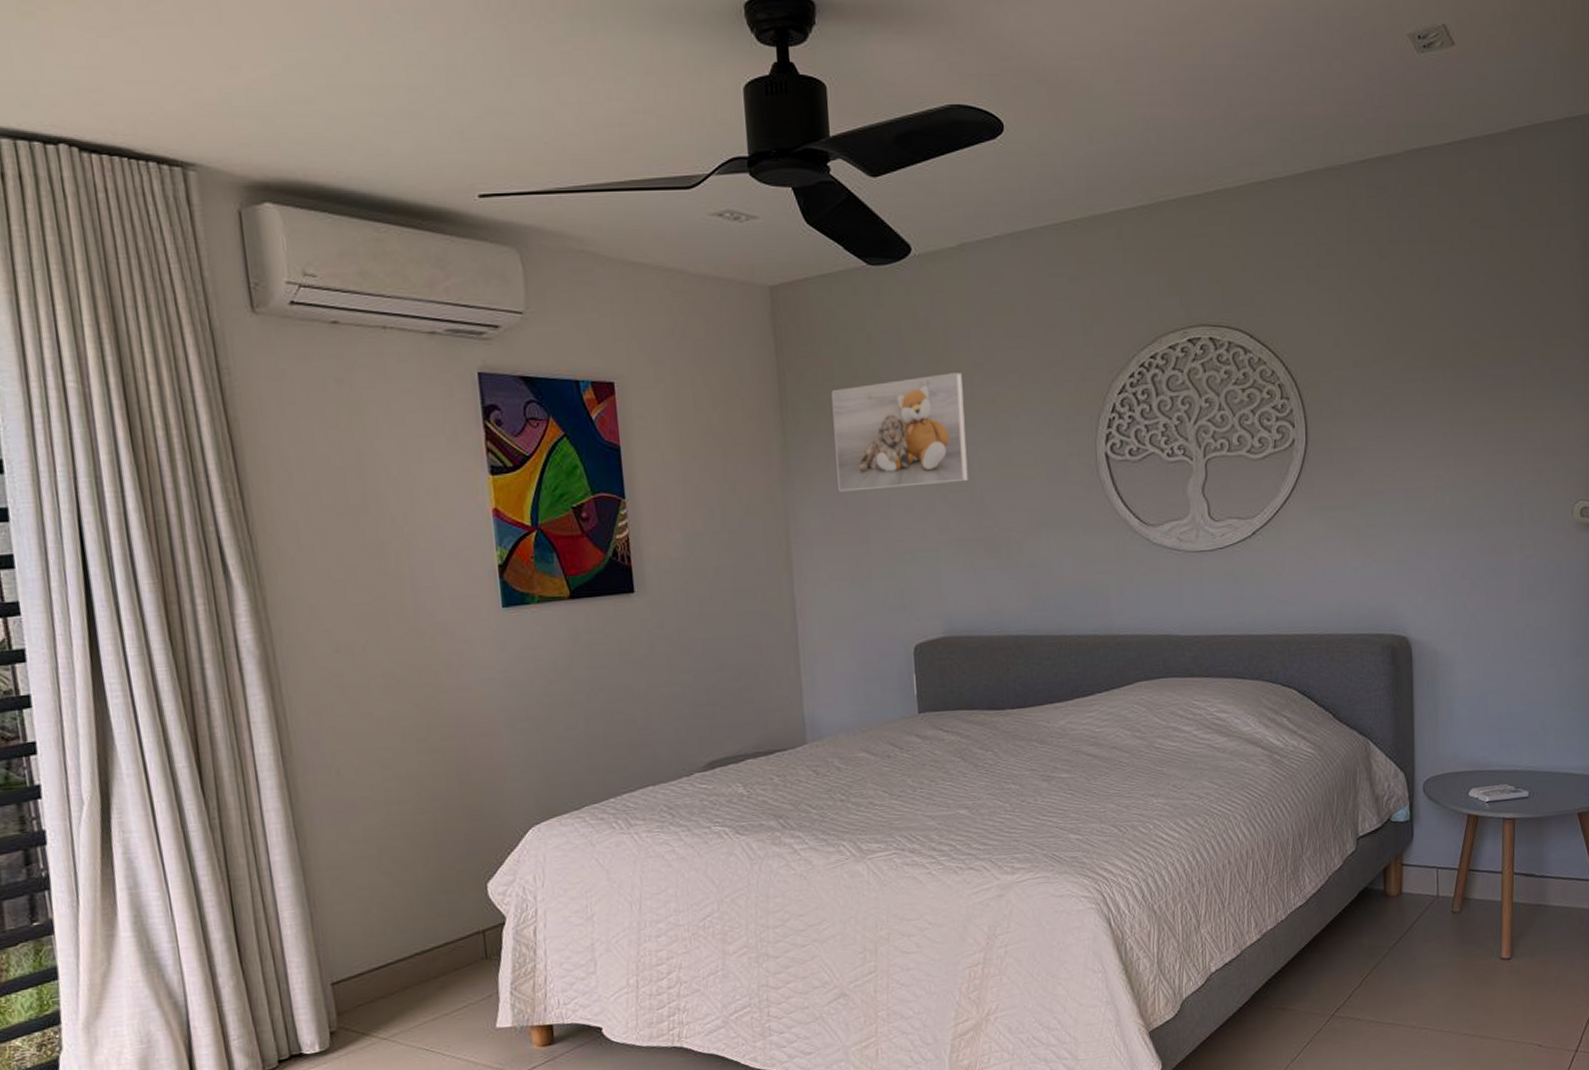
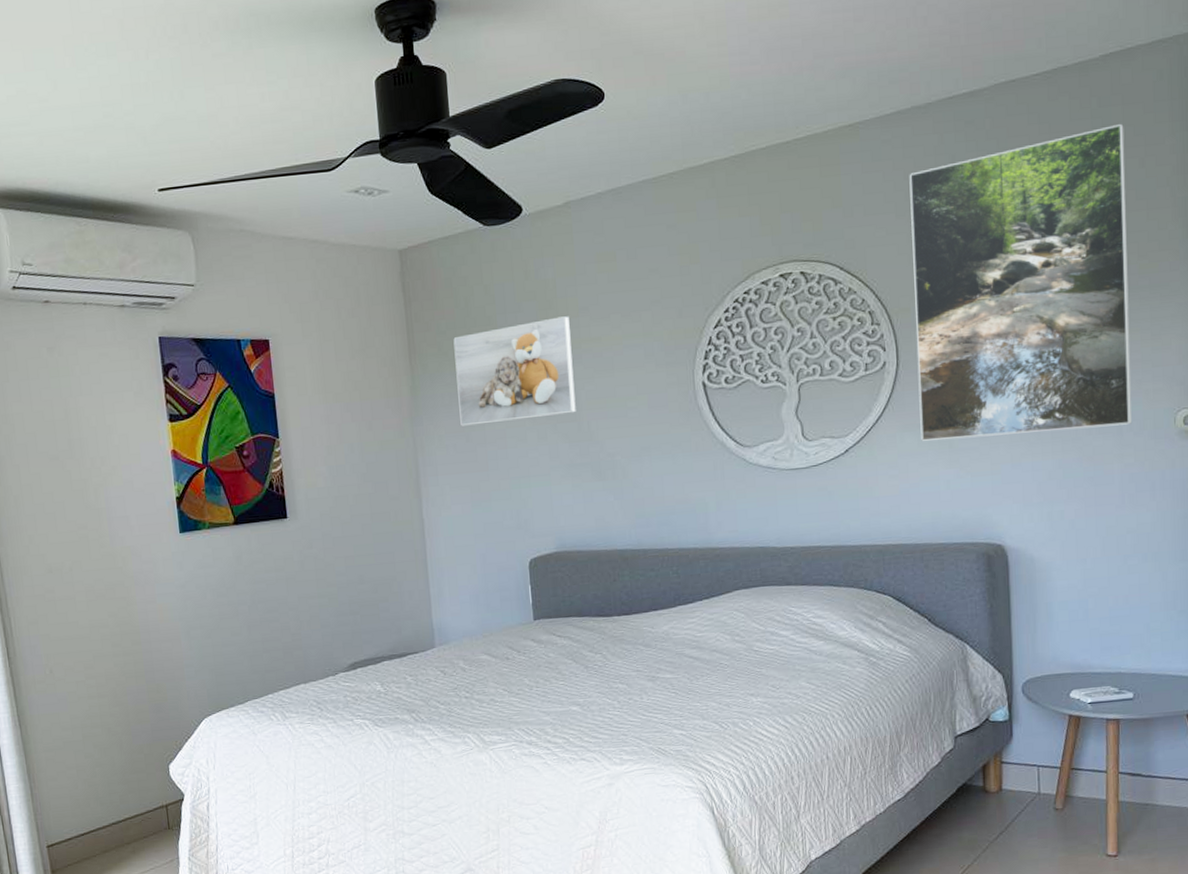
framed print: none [1321,202,1533,525] -> present [909,123,1132,441]

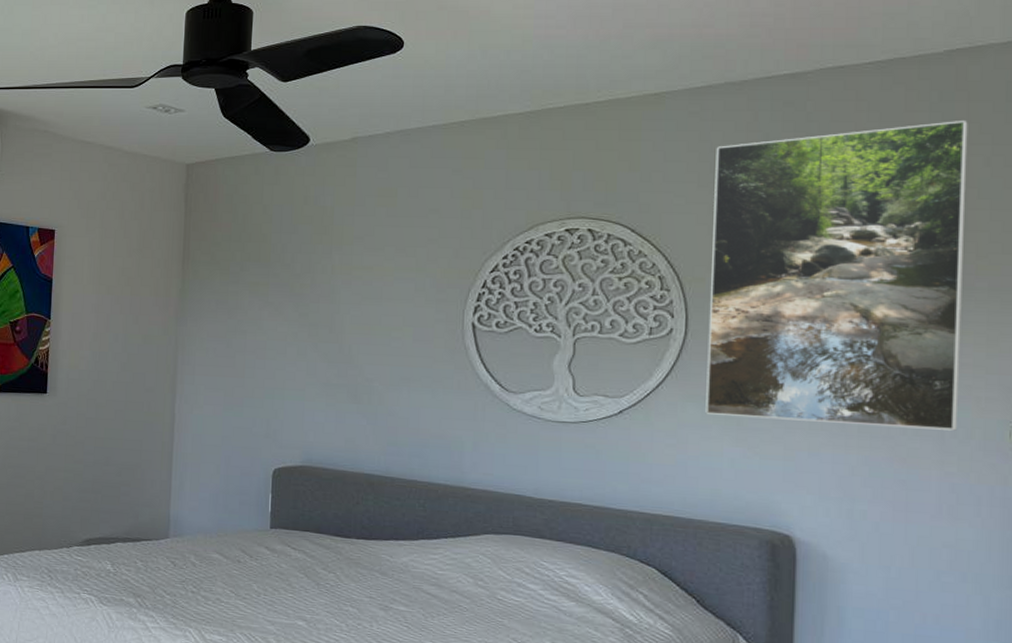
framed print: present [453,316,576,426] -> none [223,243,343,335]

